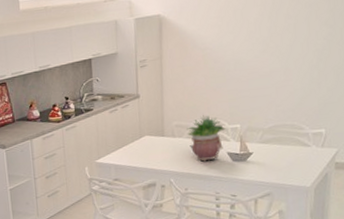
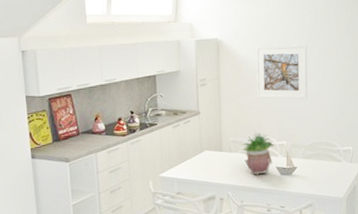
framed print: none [204,13,270,78] -> present [255,44,308,100]

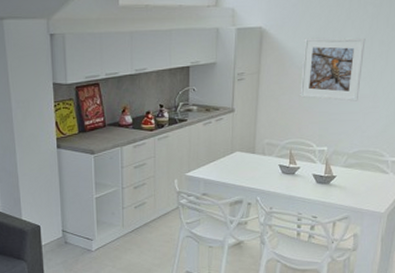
potted plant: present [242,132,275,175] -> none [277,135,315,182]

